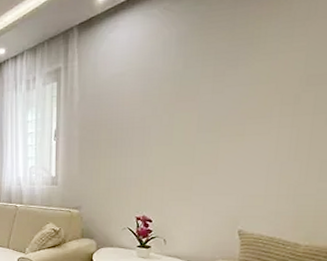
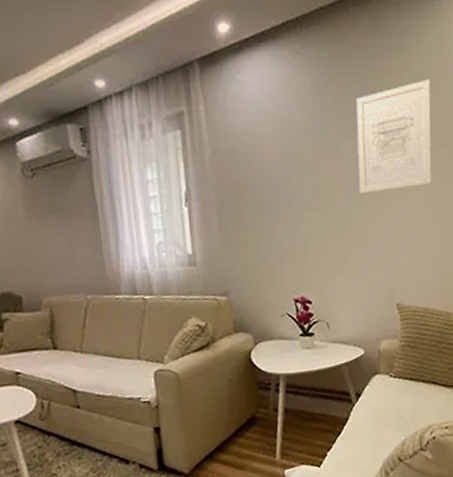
wall art: none [213,18,315,131] -> present [356,79,432,194]

